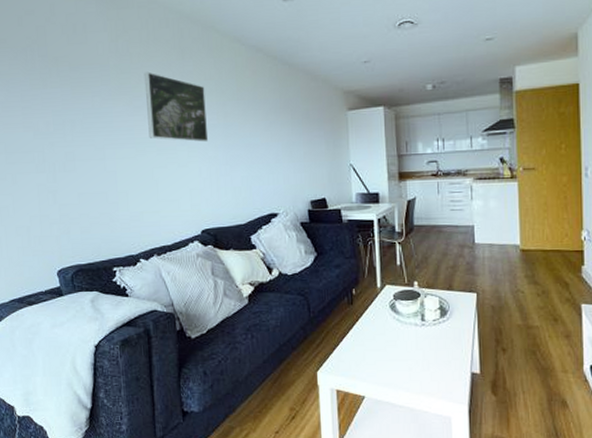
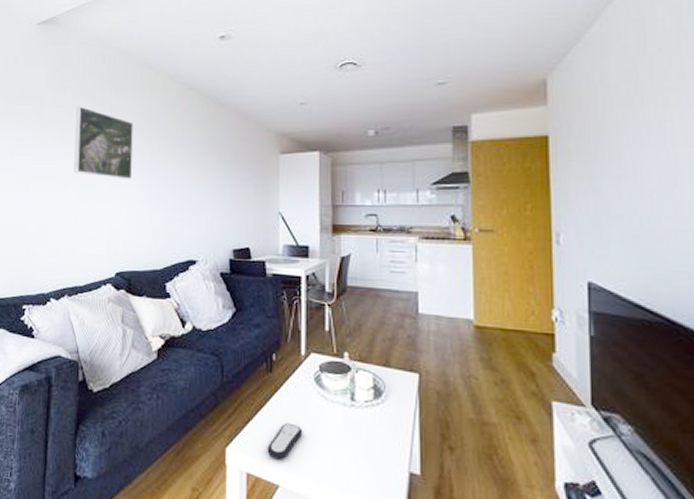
remote control: none [353,345,383,376] -> present [267,422,303,460]

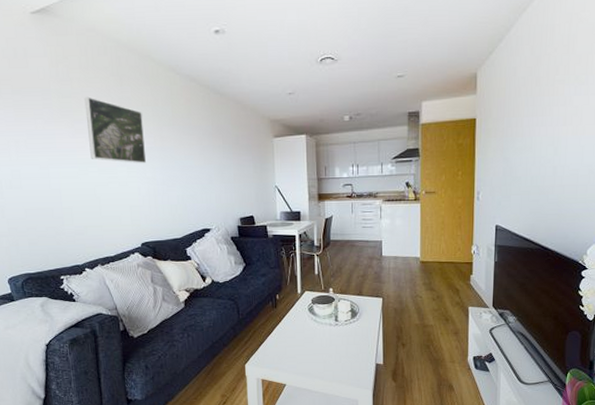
remote control: present [267,422,303,460] -> none [276,342,302,368]

